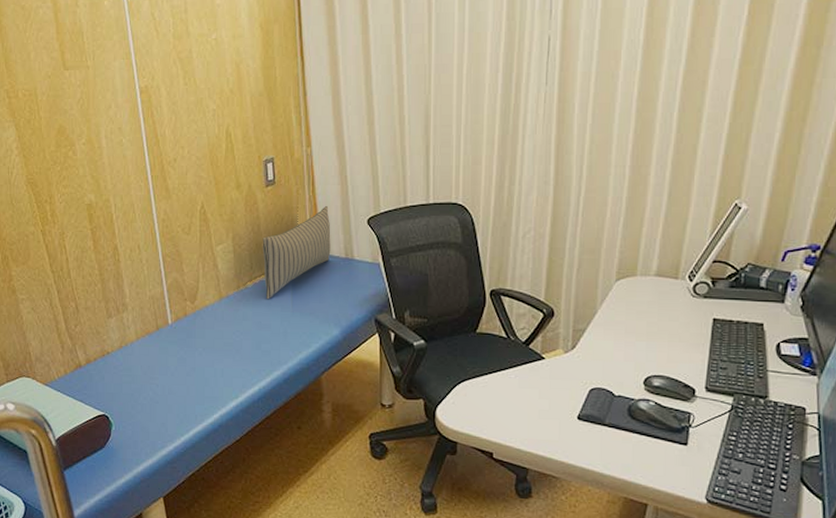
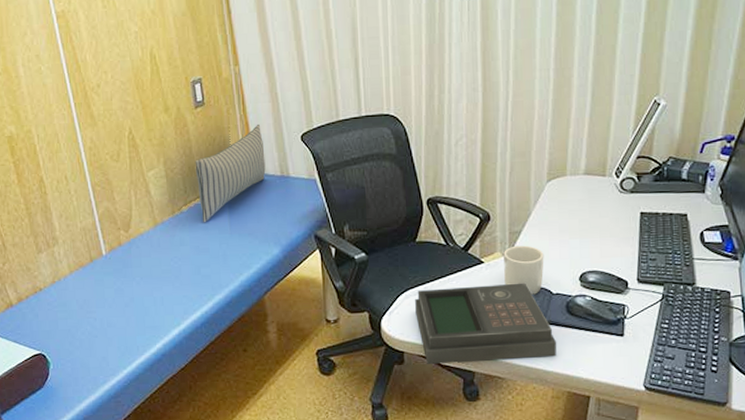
calculator: none [472,381,616,460] -> present [415,282,557,365]
mug: none [565,344,608,395] -> present [503,245,544,295]

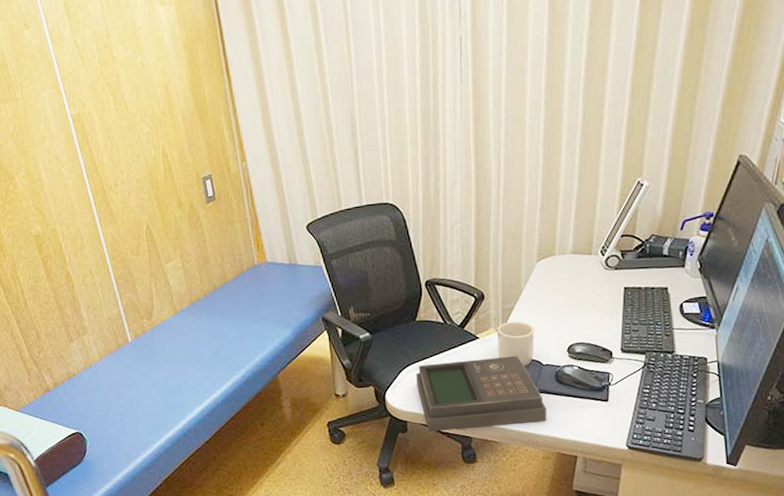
pillow: present [195,123,266,223] -> none [209,215,275,310]

